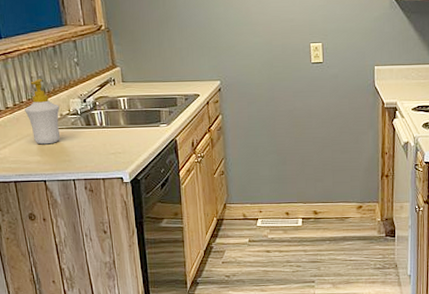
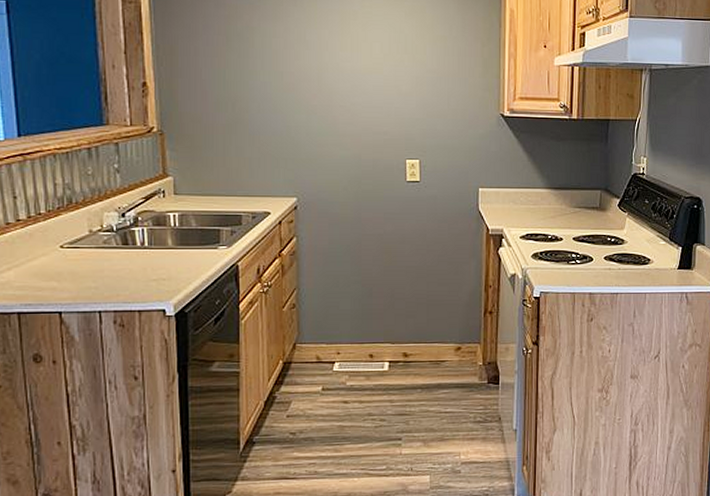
soap bottle: present [25,79,61,145] -> none [42,187,89,267]

